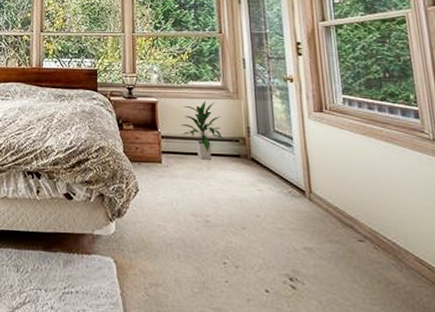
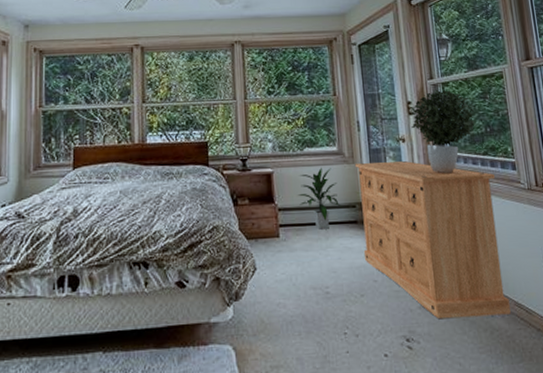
dresser: none [240,100,410,269] -> present [356,161,511,319]
potted plant: none [299,31,375,117] -> present [410,89,478,174]

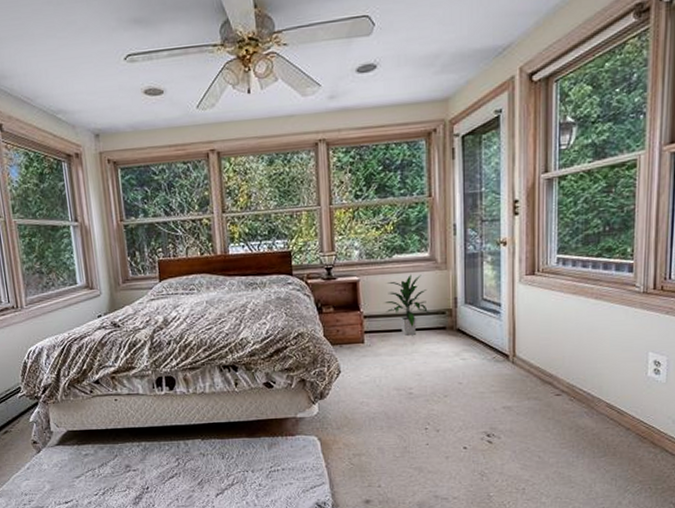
dresser: present [356,161,511,319] -> none [448,265,606,418]
potted plant: present [410,89,478,174] -> none [515,184,595,278]

